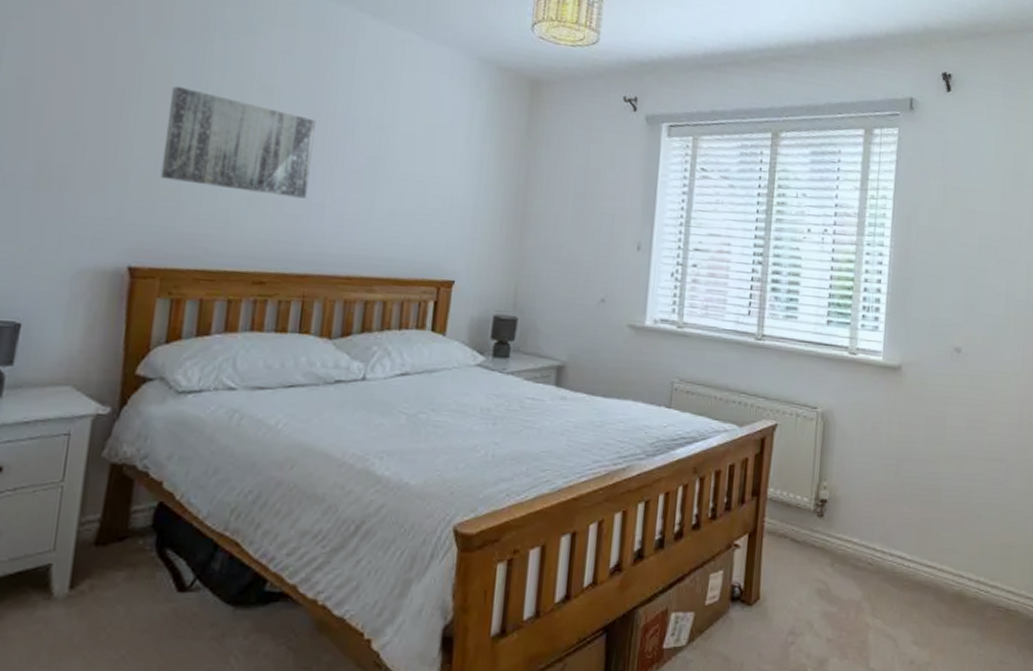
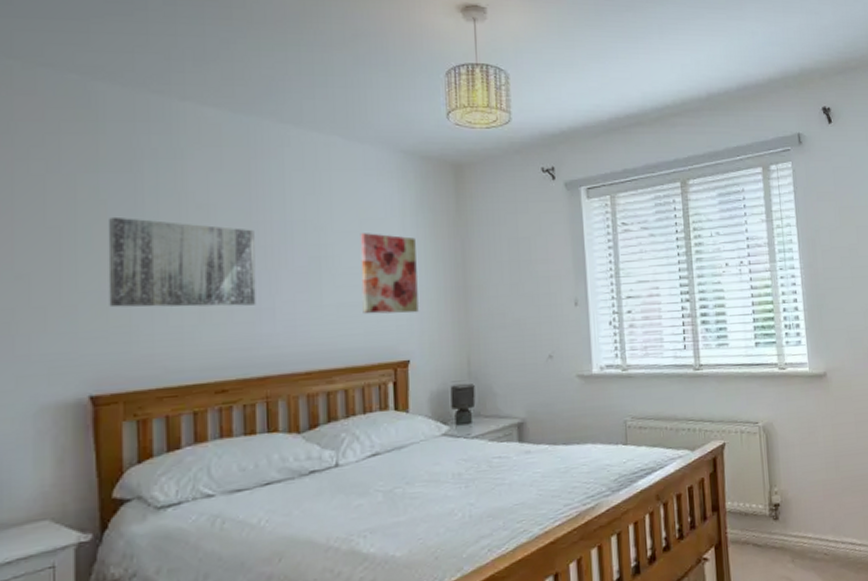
wall art: none [414,139,480,232] -> present [360,233,419,315]

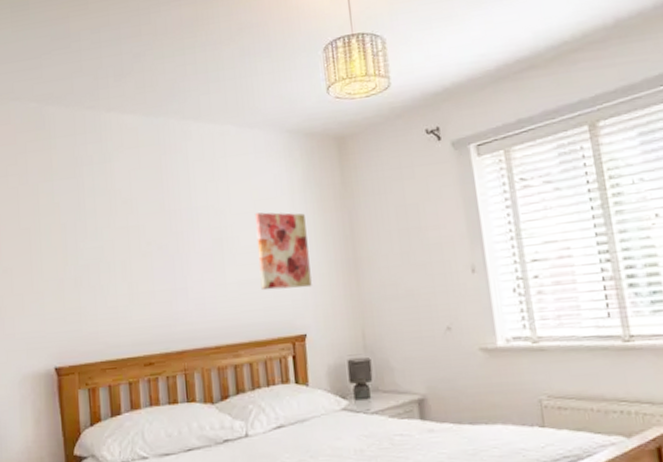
wall art: present [108,216,256,308] -> none [61,216,172,293]

